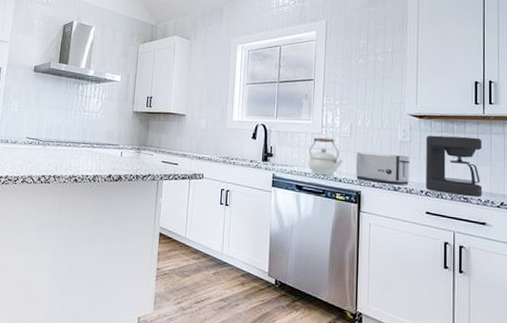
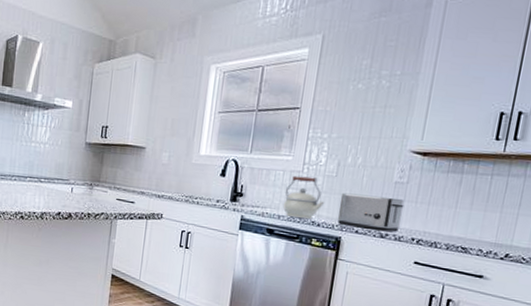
coffee maker: present [425,135,483,198] -> none [418,175,496,248]

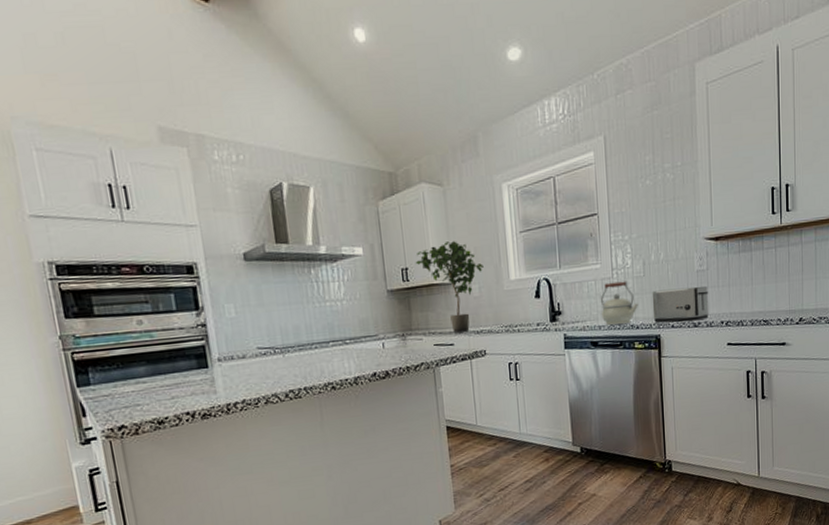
potted plant: none [115,109,177,193] -> present [415,241,484,333]

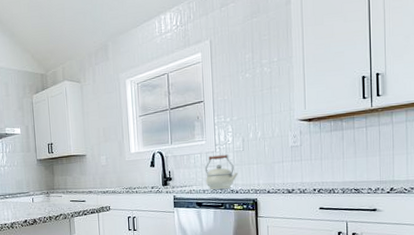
potted plant: present [415,241,484,333] -> none [58,123,110,192]
toaster: present [652,285,709,323] -> none [250,159,303,189]

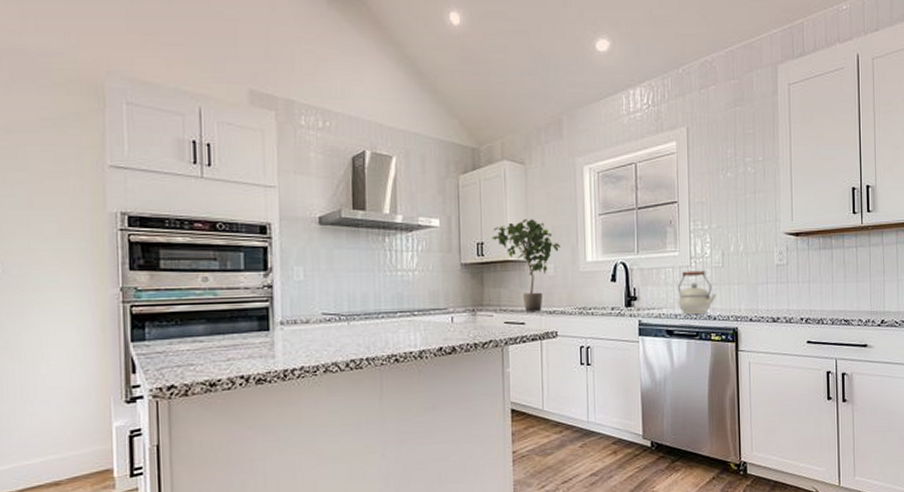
potted plant: none [58,123,110,192] -> present [491,219,560,311]

